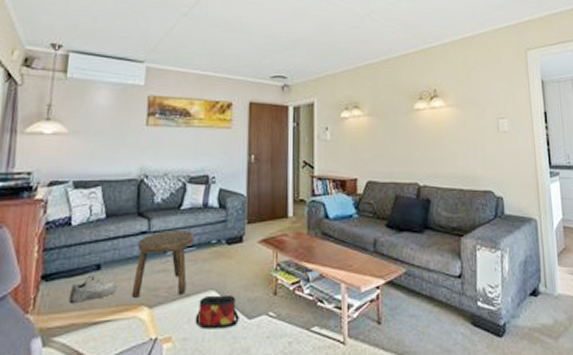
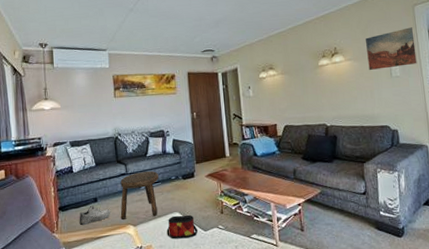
wall art: none [471,74,528,121] -> present [366,27,417,70]

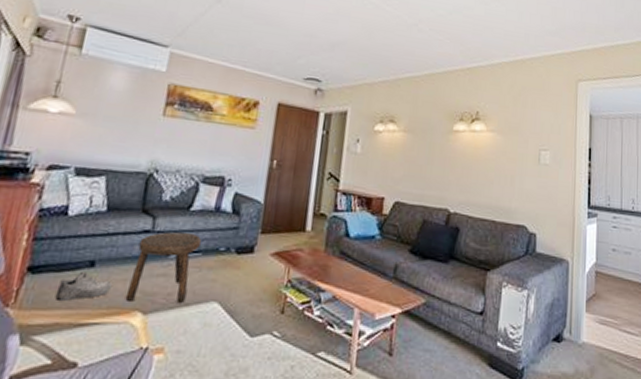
bag: present [166,214,198,239] -> none [192,306,241,345]
wall art: present [366,27,417,70] -> none [514,106,573,153]

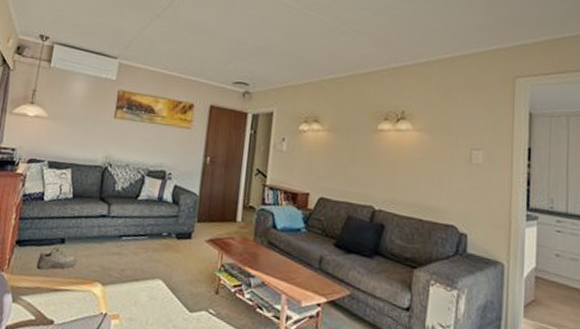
stool: present [125,232,201,303] -> none [88,217,147,278]

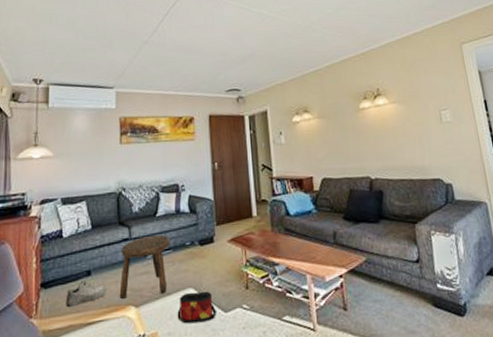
stool: none [88,217,147,278] -> present [119,235,170,299]
bag: none [141,283,181,317] -> present [177,291,216,324]

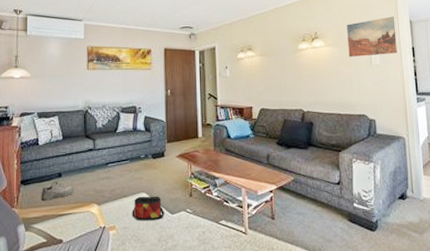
stool: present [119,235,170,299] -> none [85,148,127,197]
wall art: none [411,67,469,114] -> present [347,16,398,57]

